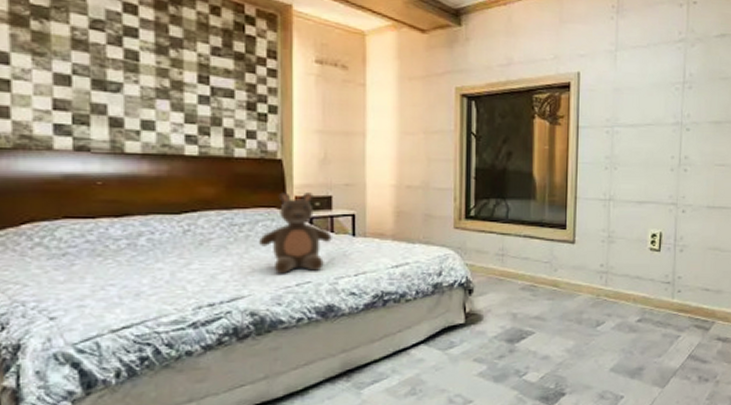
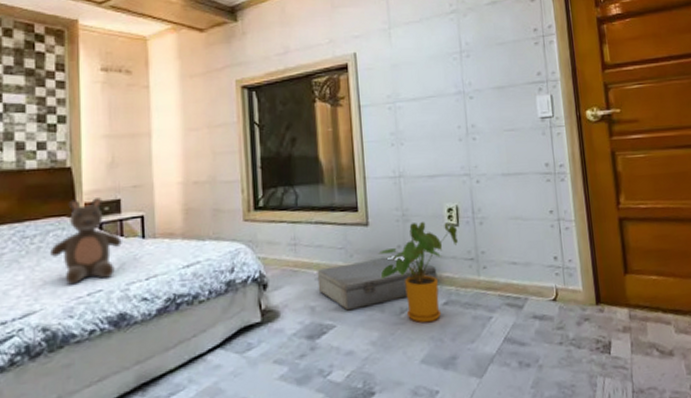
briefcase: none [521,273,635,320] -> present [317,255,437,311]
house plant: none [580,245,659,337] -> present [377,222,458,323]

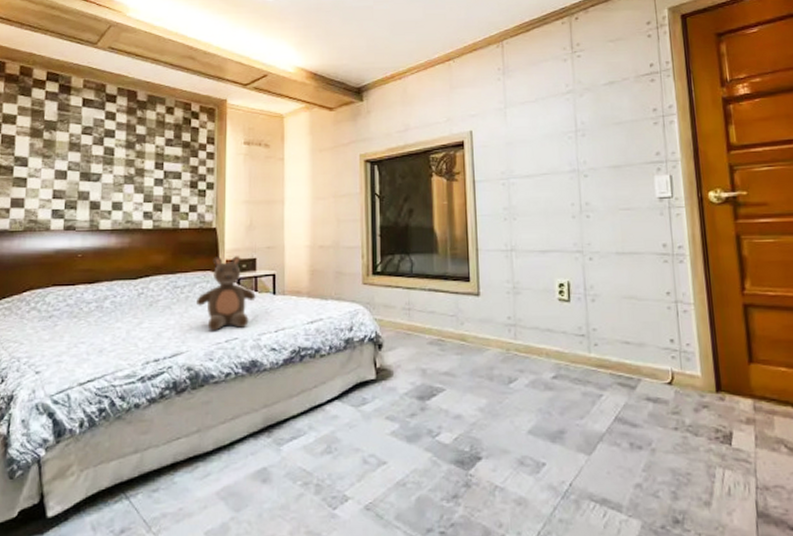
briefcase: present [317,255,437,311] -> none [429,326,547,376]
house plant: present [377,222,458,323] -> none [487,296,569,395]

